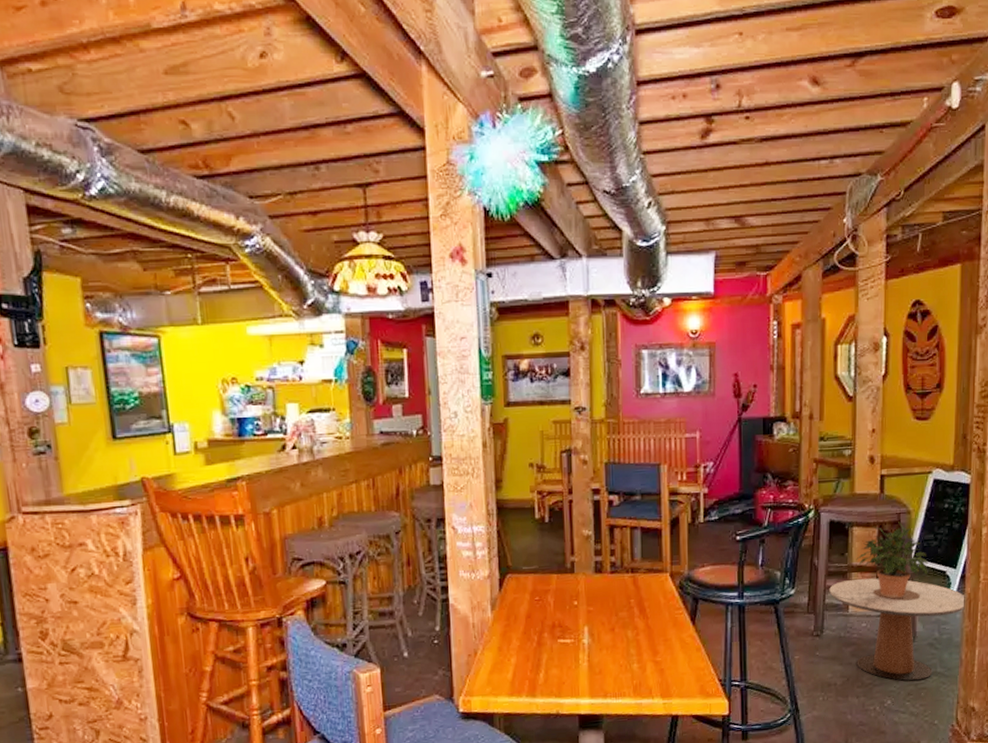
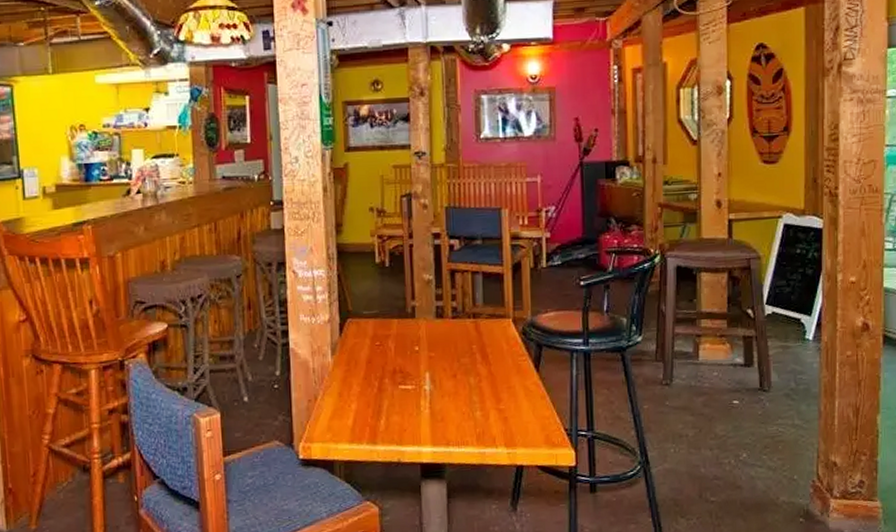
side table: present [829,578,966,681] -> none [678,325,823,434]
potted plant: present [856,522,930,599] -> none [705,267,783,347]

